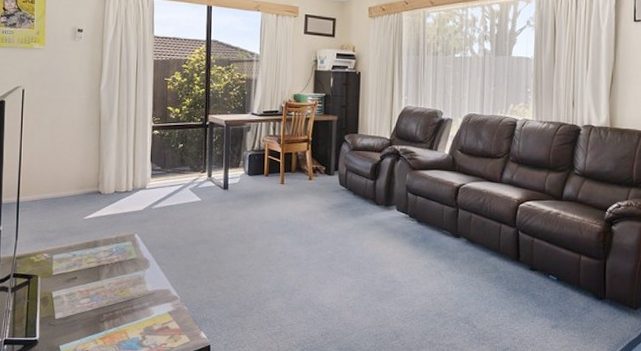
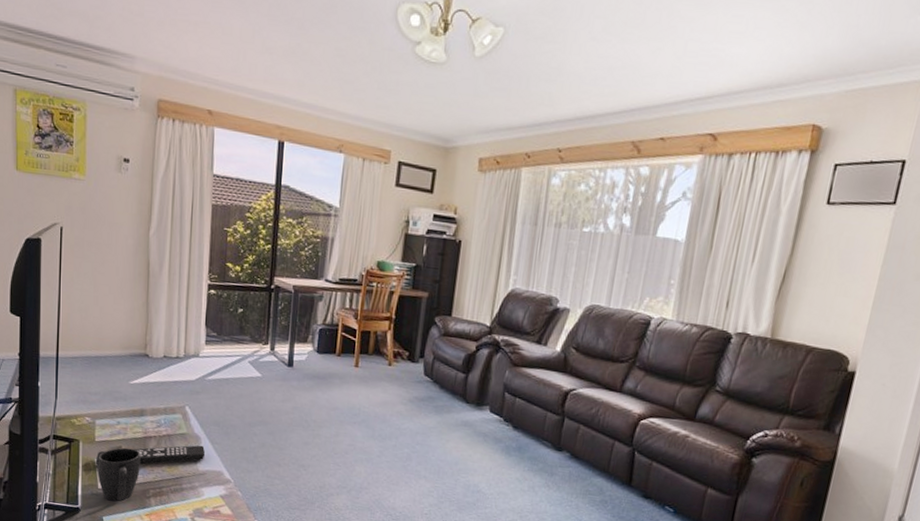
remote control: none [52,267,153,298] -> present [95,445,205,467]
mug: none [54,278,95,330] -> present [97,447,141,502]

